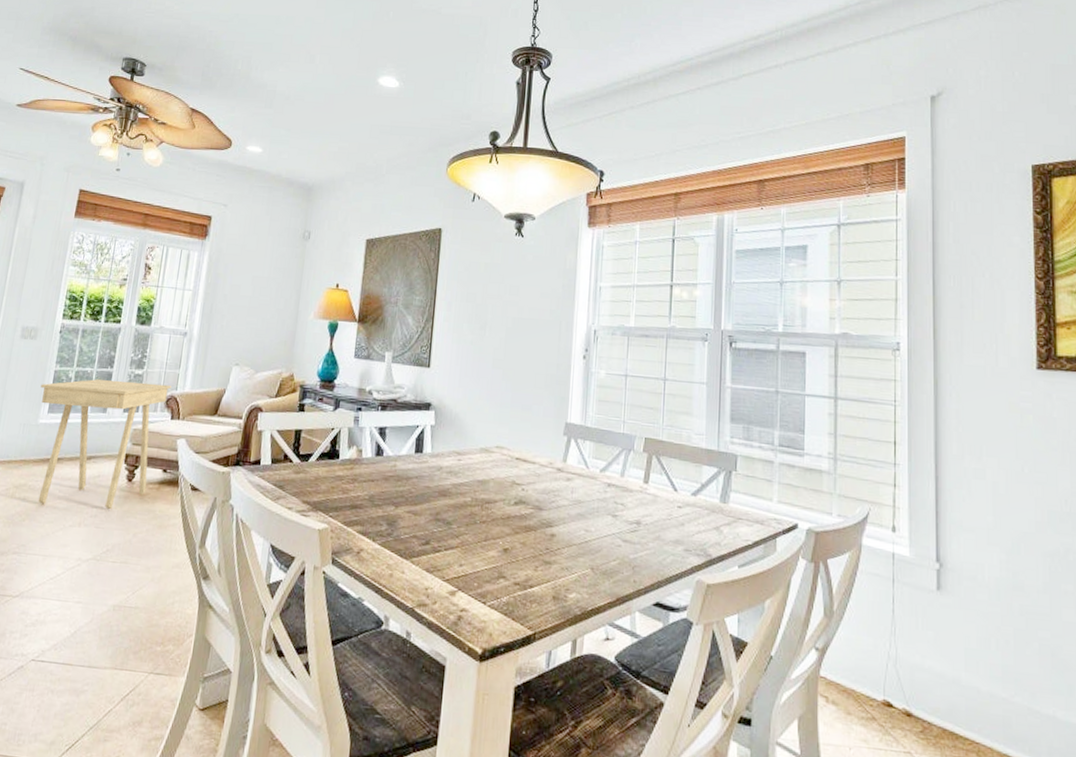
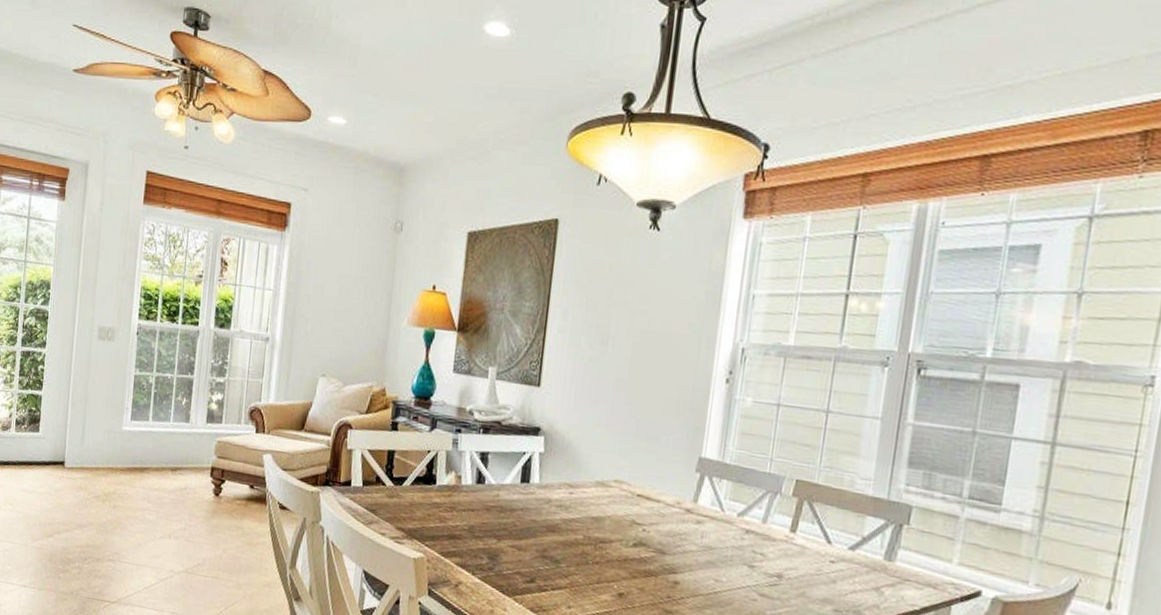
side table: present [38,379,172,510] -> none [122,386,255,524]

